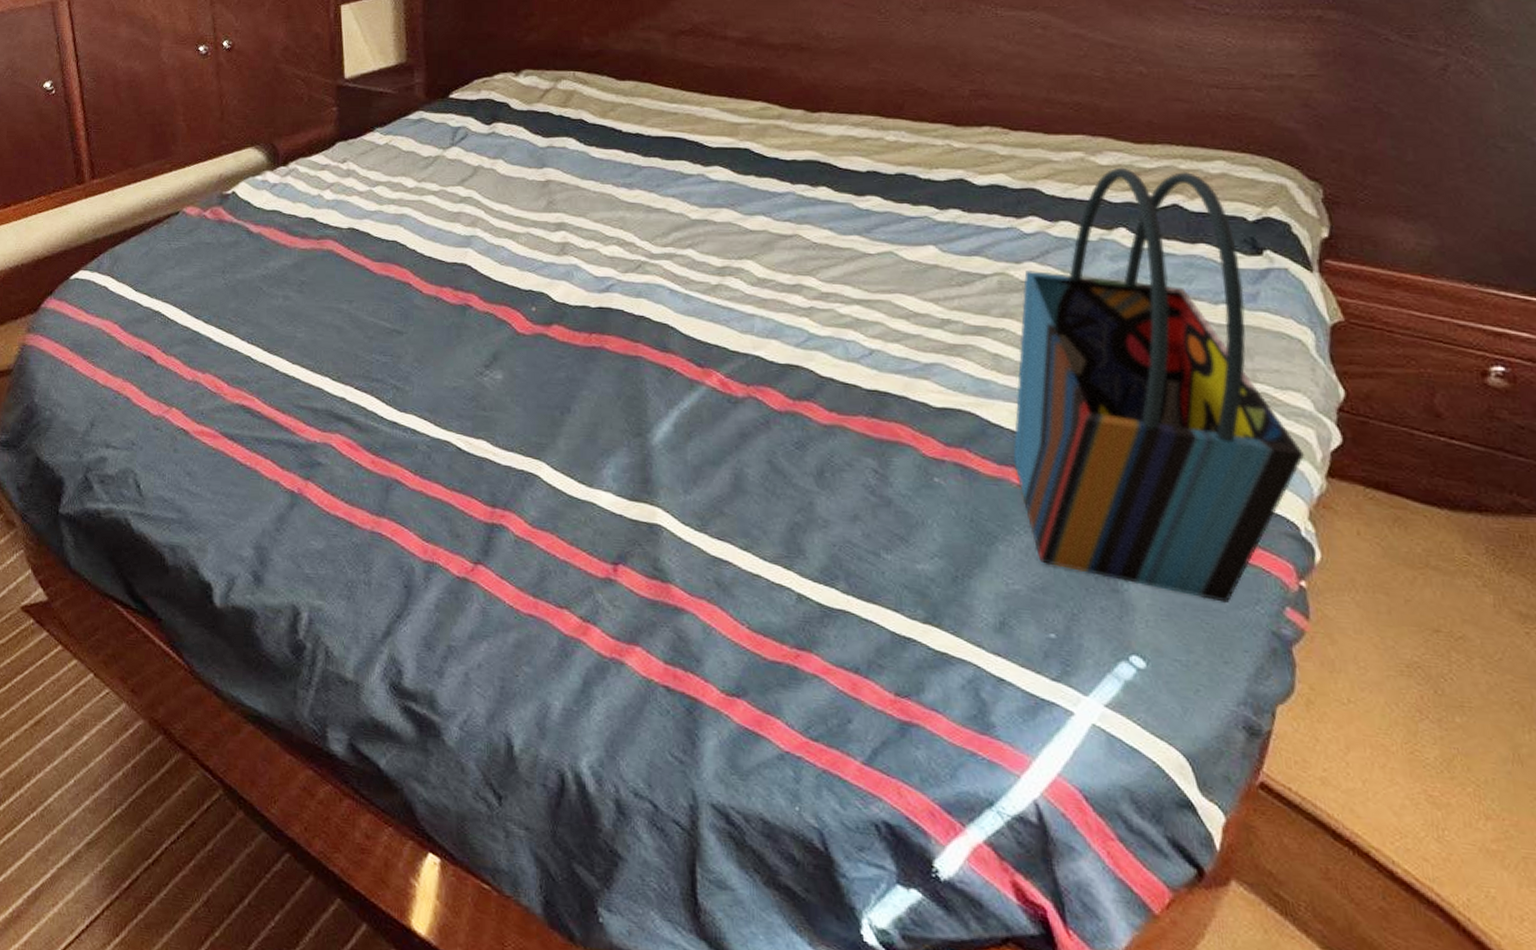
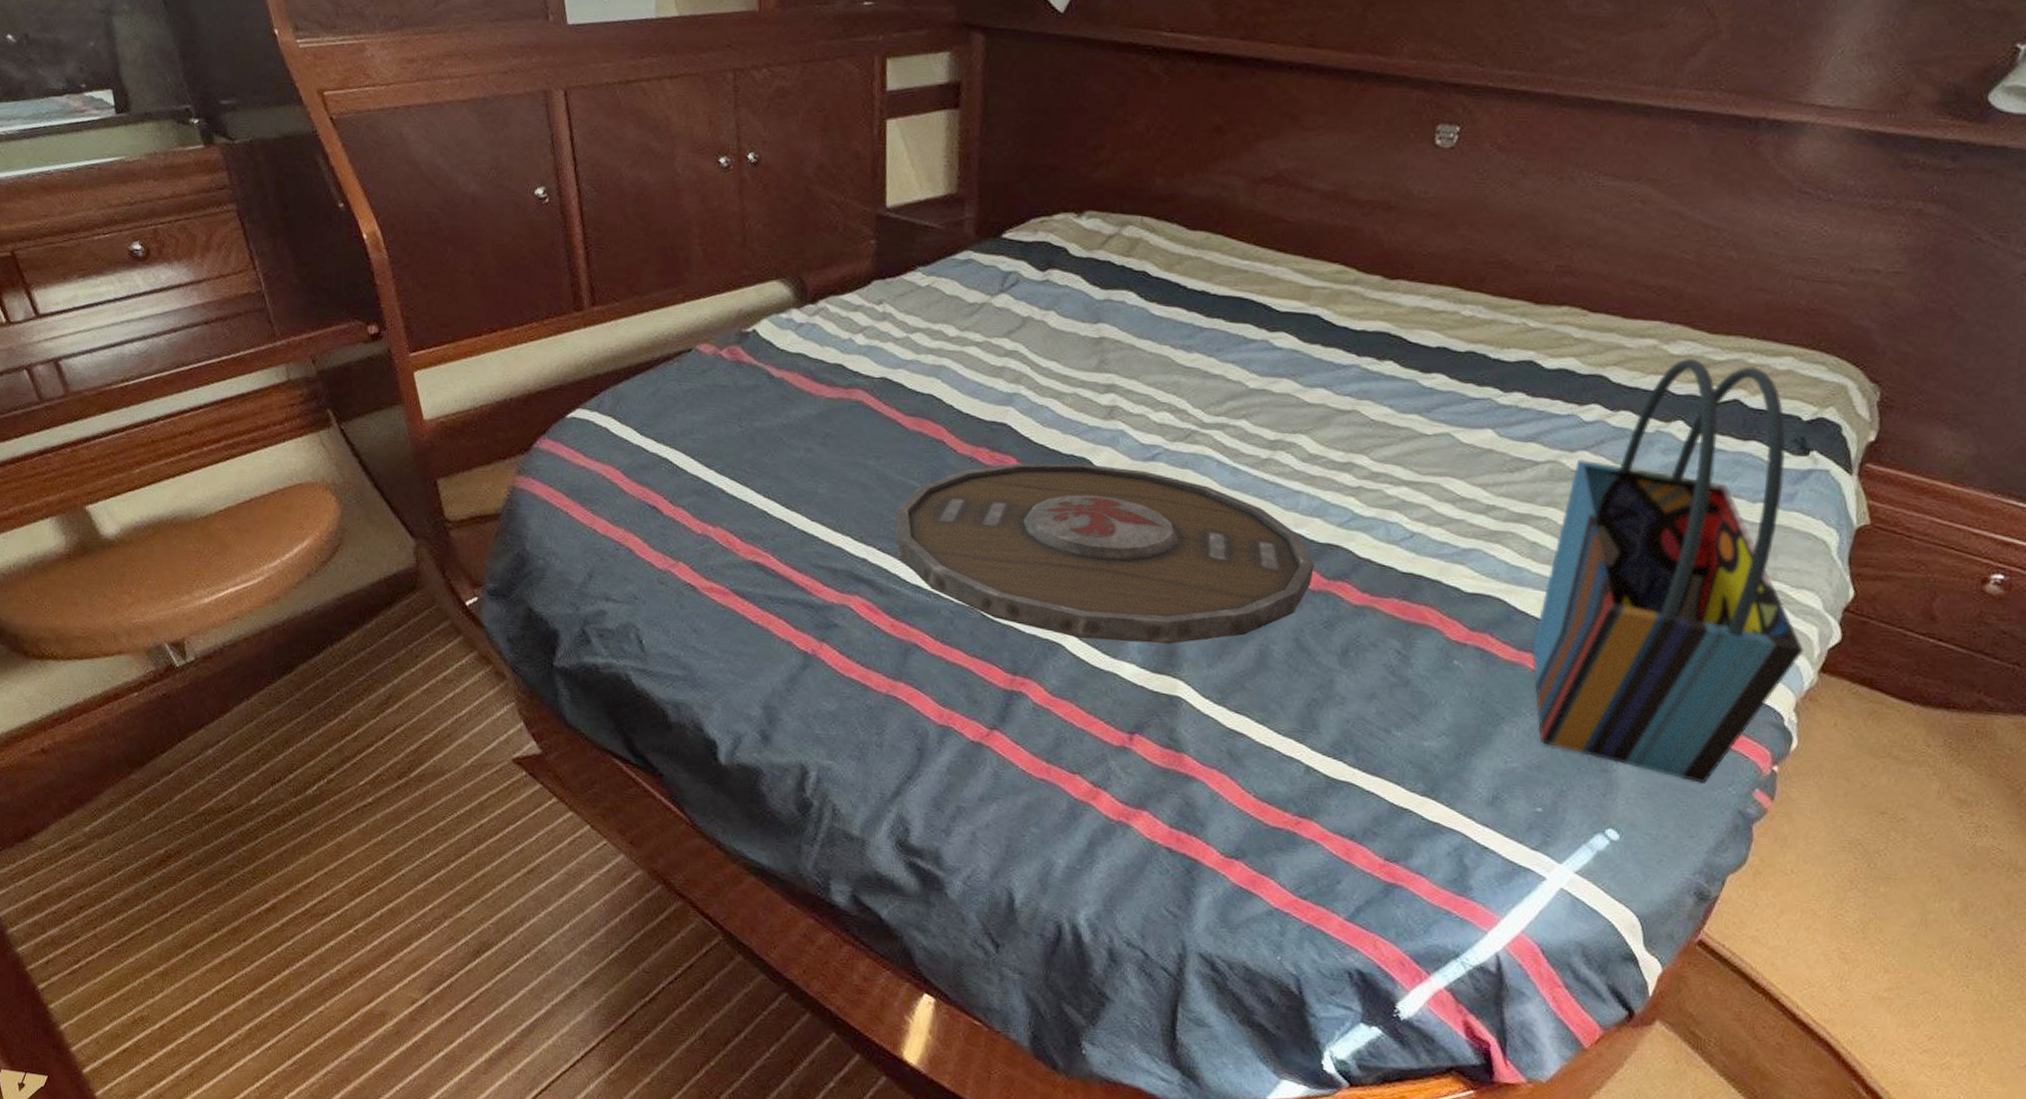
serving tray: none [370,297,778,472] -> present [895,462,1315,645]

